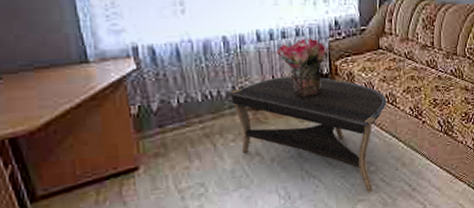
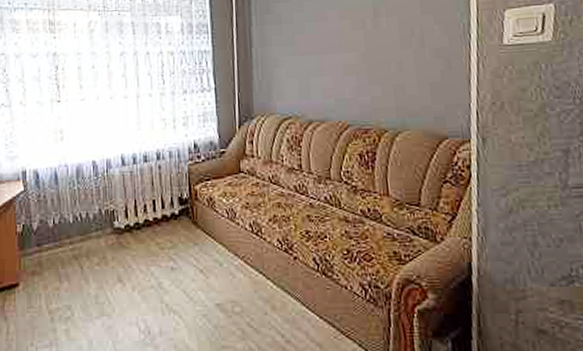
coffee table: present [228,76,386,193] -> none [95,200,251,339]
bouquet: present [277,38,330,98] -> none [139,161,190,223]

